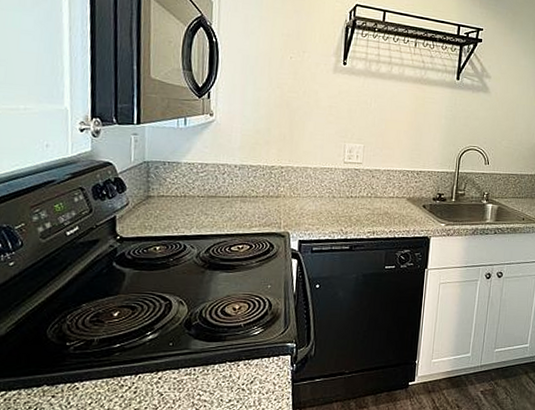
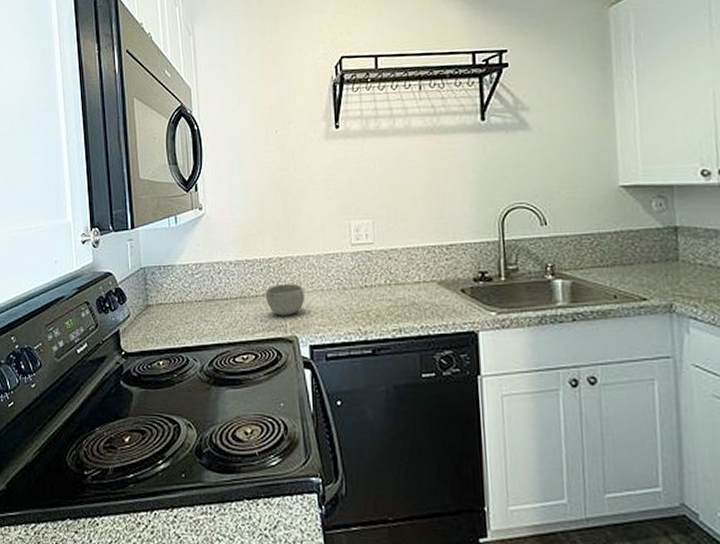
bowl: none [264,188,300,215] -> present [265,284,305,316]

